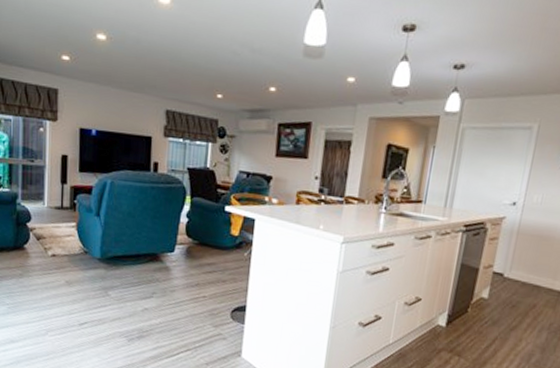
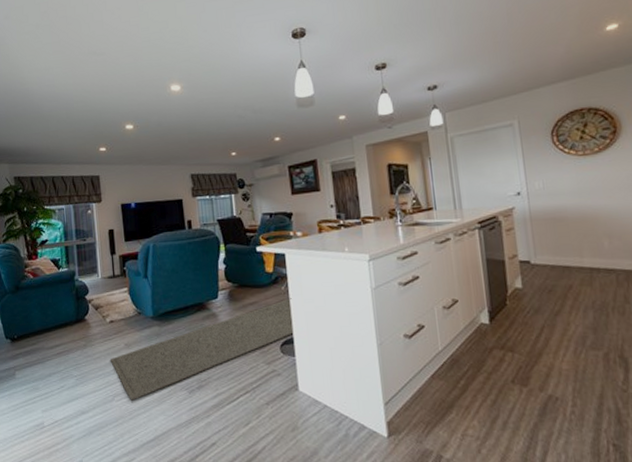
rug: none [48,266,253,339] -> present [111,298,293,401]

